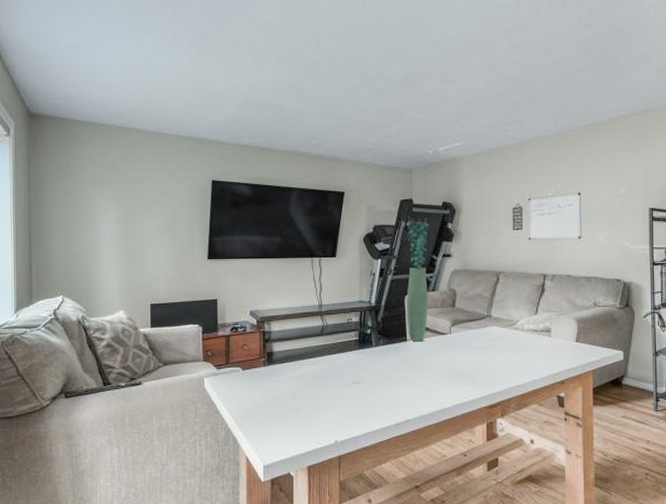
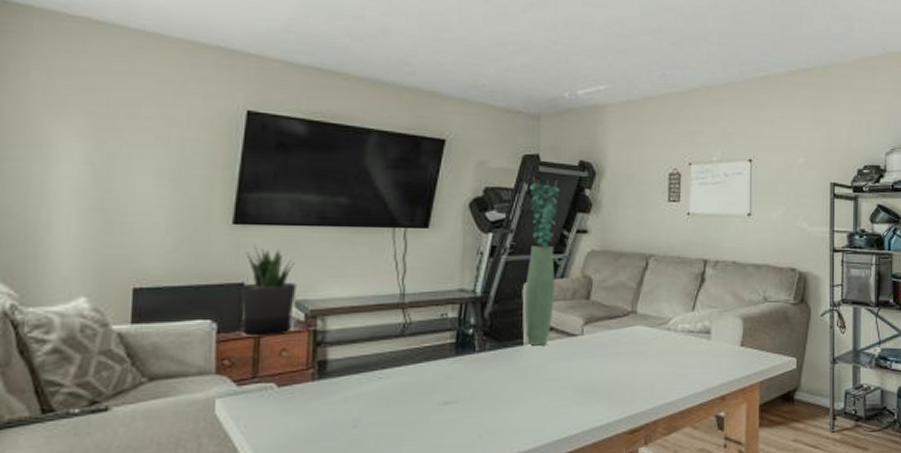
planter: none [215,274,251,335] -> present [240,246,297,335]

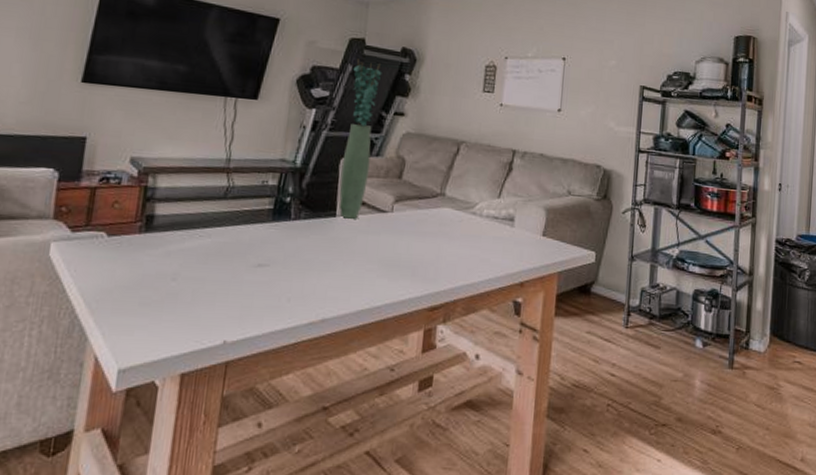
planter: present [240,246,297,335] -> none [80,104,134,187]

